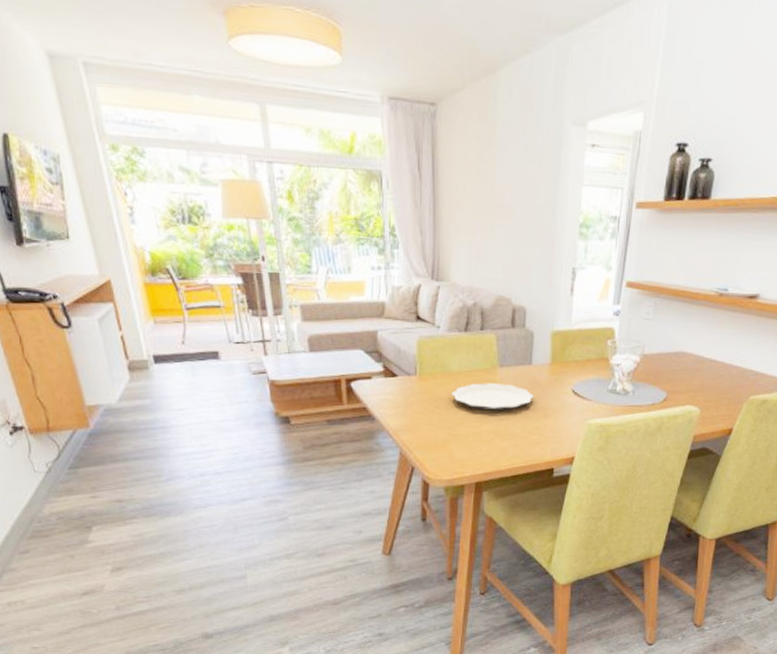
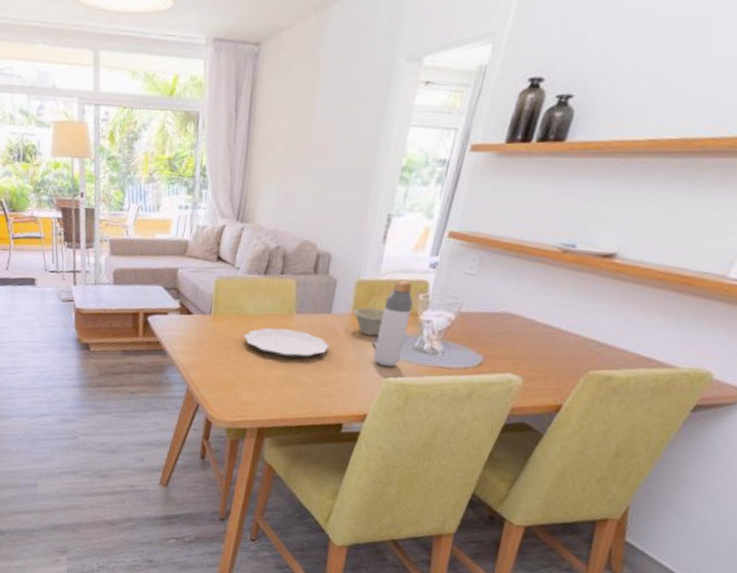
bowl: none [552,356,579,383] -> present [353,307,385,337]
bottle: none [574,328,603,411] -> present [373,279,414,367]

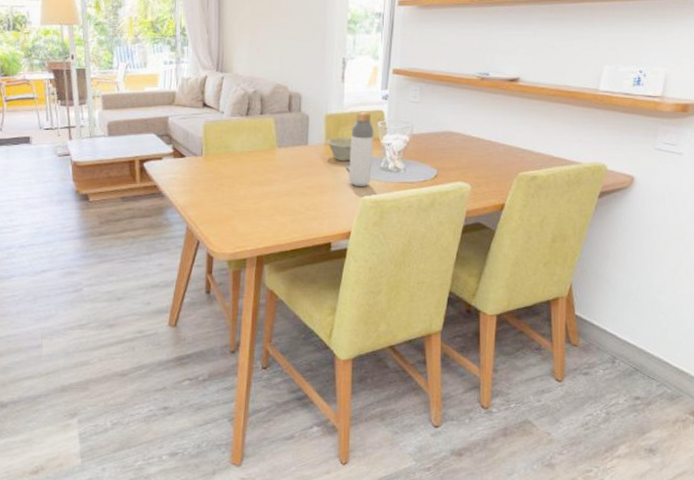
plate: present [243,328,330,359] -> none [234,162,310,188]

